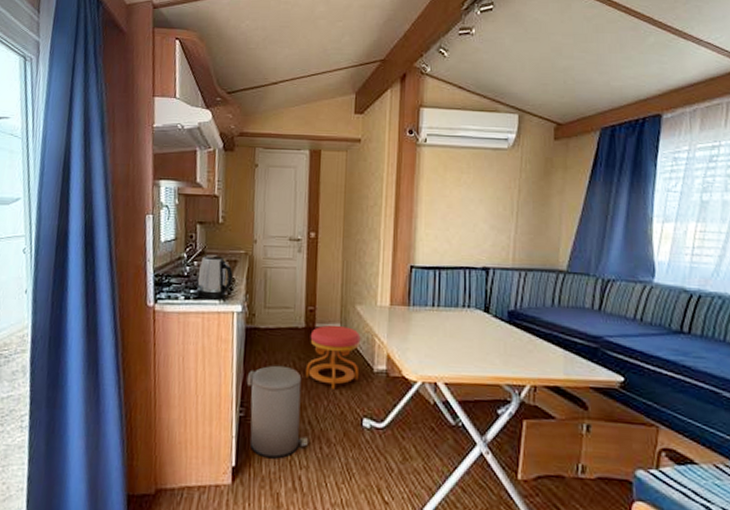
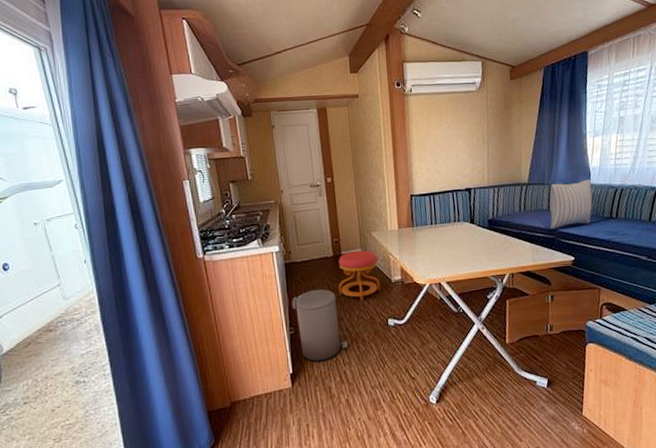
kettle: present [196,254,233,301] -> none [237,206,268,247]
pillow: none [592,276,656,336] -> present [549,179,593,230]

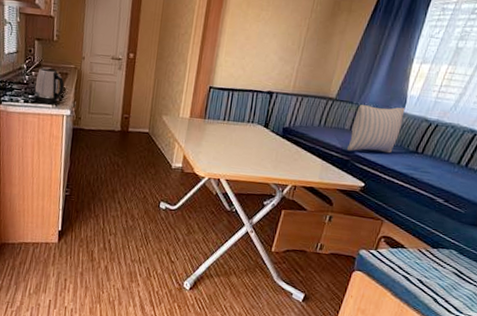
kettle: none [237,206,268,247] -> present [33,67,64,106]
pedal bin: present [291,289,349,363] -> none [72,158,118,227]
stool: present [338,250,381,301] -> none [118,130,164,179]

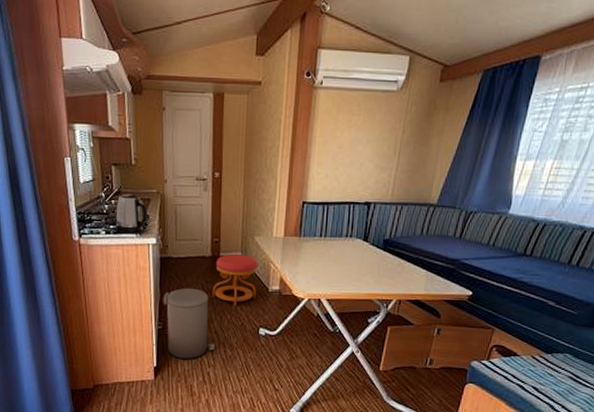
pedal bin: none [72,158,118,227] -> present [163,287,216,360]
stool: none [118,130,164,179] -> present [212,253,259,306]
pillow: present [346,105,405,154] -> none [451,208,511,259]

